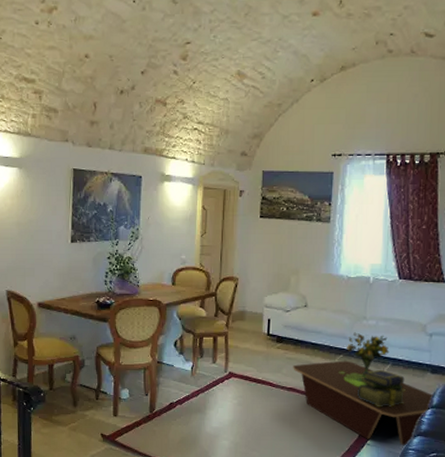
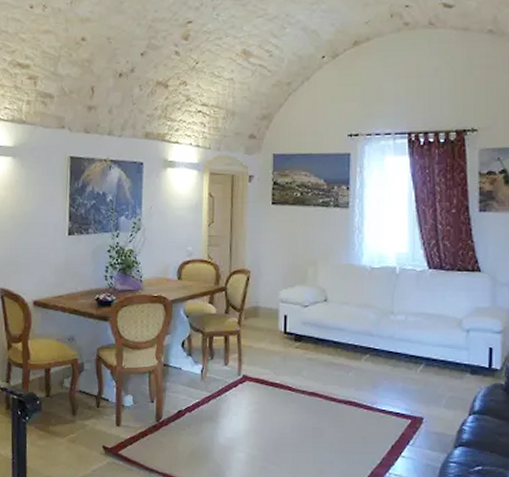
coffee table: present [293,360,435,446] -> none [314,361,476,458]
bouquet: present [339,332,390,386] -> none [366,329,422,390]
stack of books: present [358,369,406,407] -> none [388,370,442,413]

